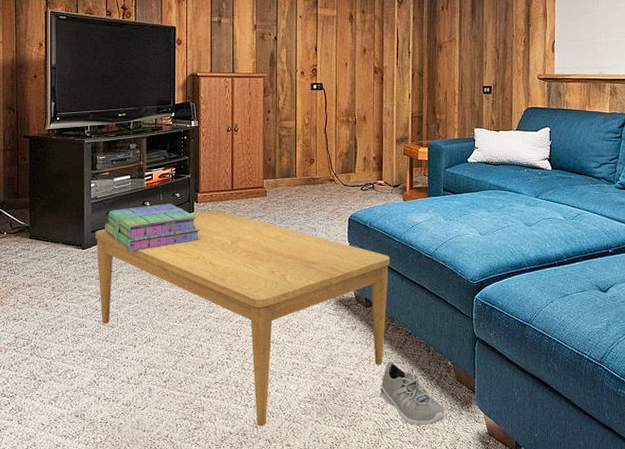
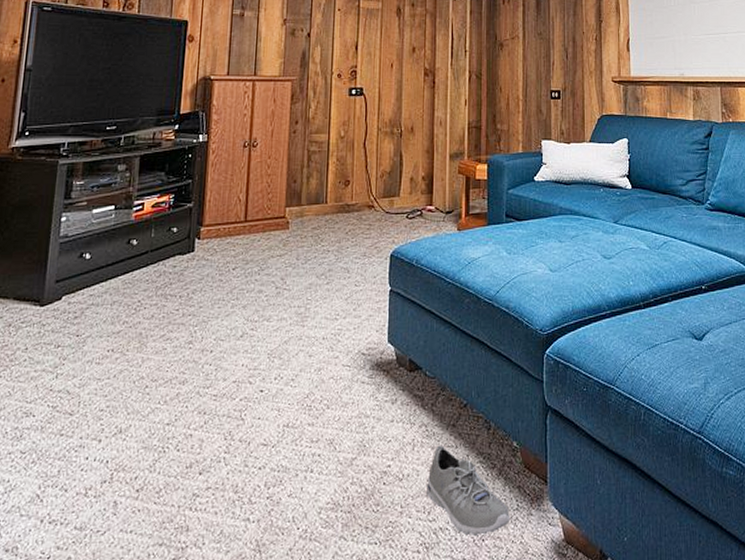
coffee table: present [95,210,389,427] -> none [56,248,440,550]
stack of books: present [105,203,201,251] -> none [74,241,201,307]

